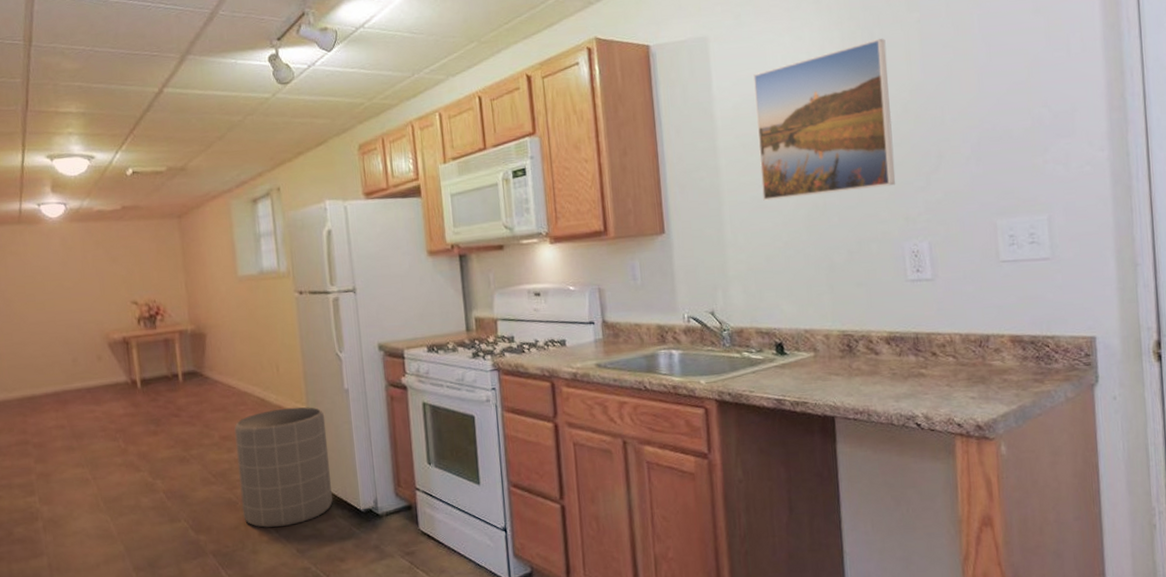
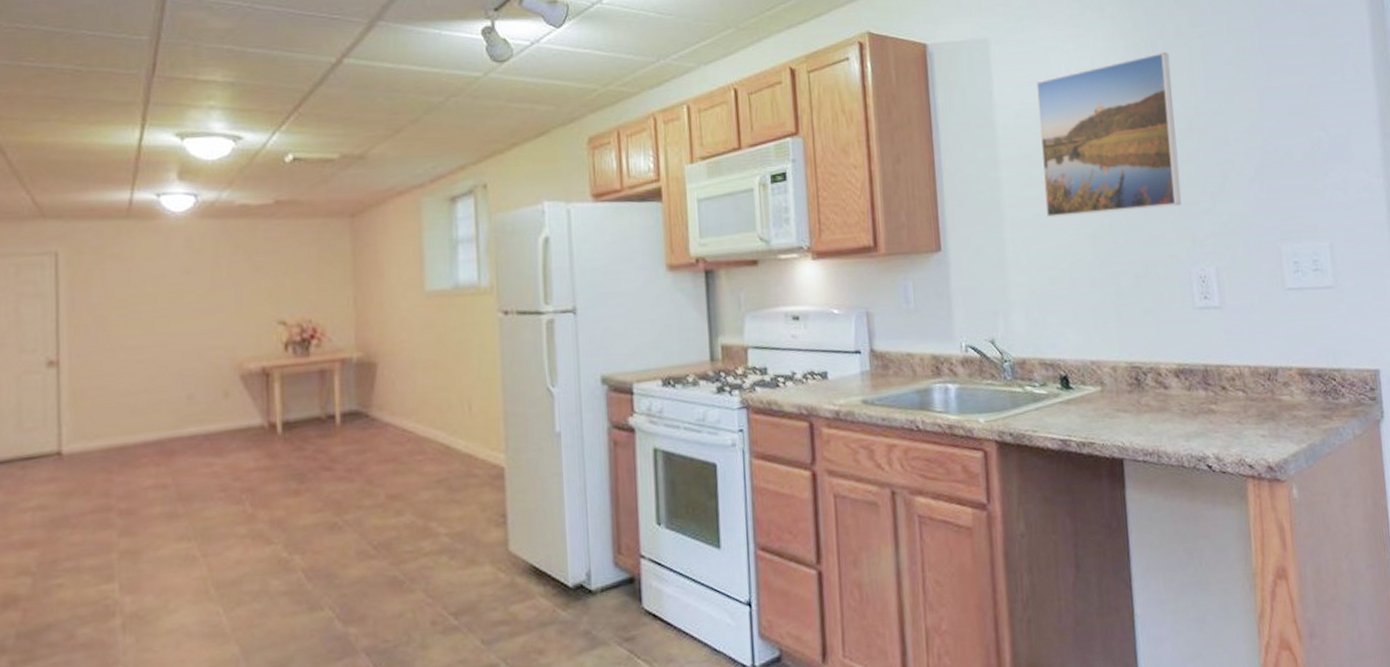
trash can: present [234,407,333,528] -> none [407,455,532,614]

